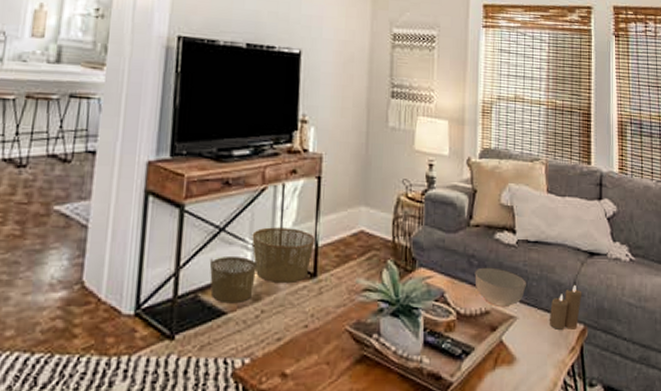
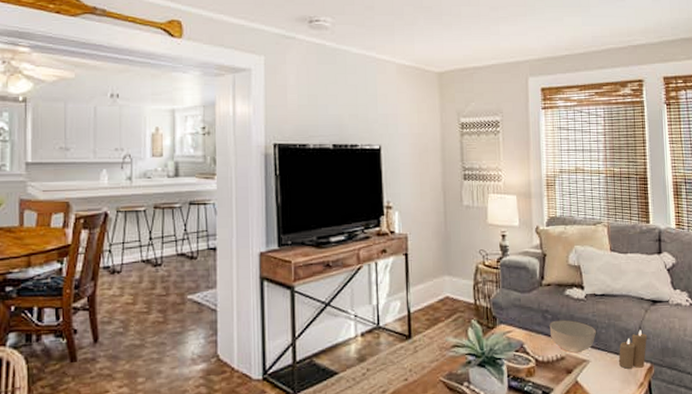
basket: present [209,257,258,304] -> none [320,326,361,365]
basket: present [252,227,315,284] -> none [353,299,407,346]

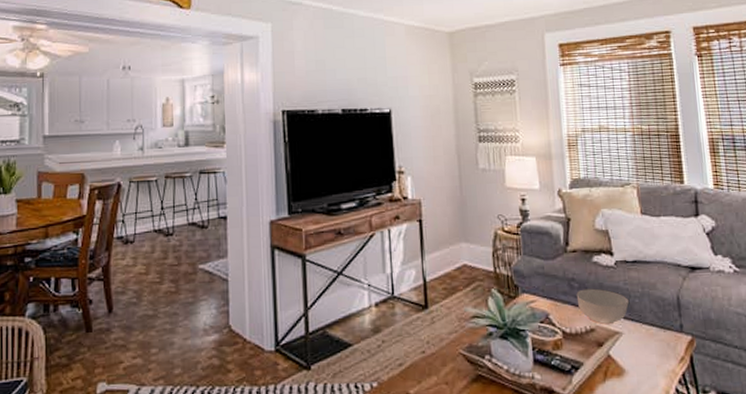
candle: present [618,329,648,369] -> none [655,298,687,342]

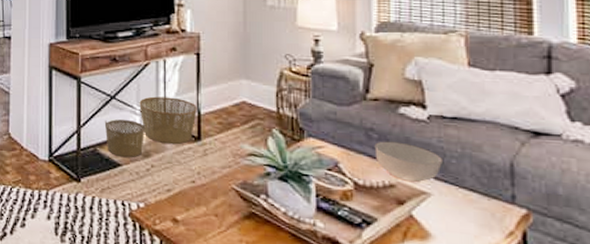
basket: none [332,296,375,337] -> present [104,119,146,158]
basket: none [366,267,423,317] -> present [139,96,197,145]

